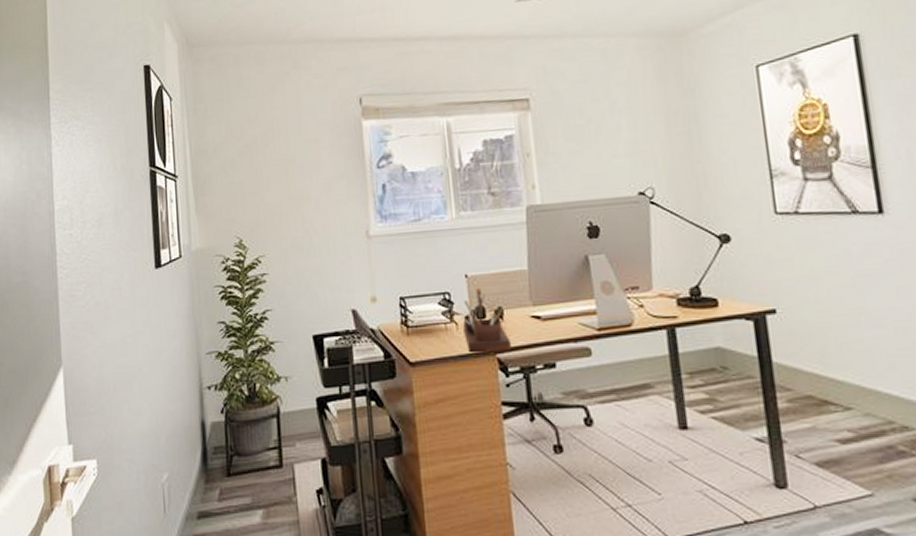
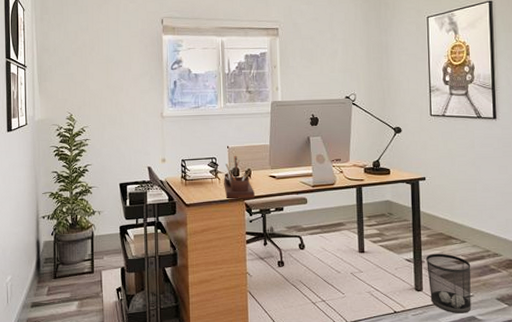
waste bin: none [787,427,873,524] -> present [425,253,472,313]

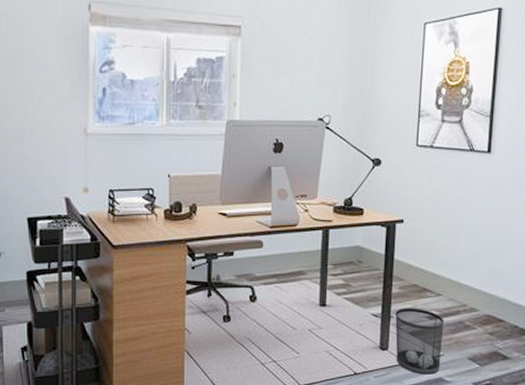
desk organizer: present [224,156,255,199] -> none [162,187,200,241]

